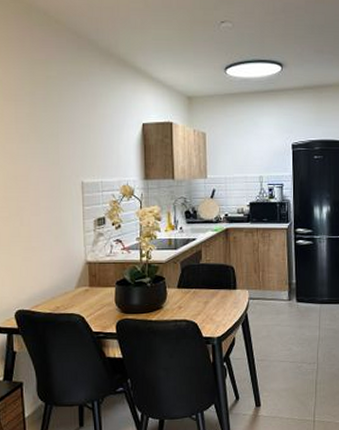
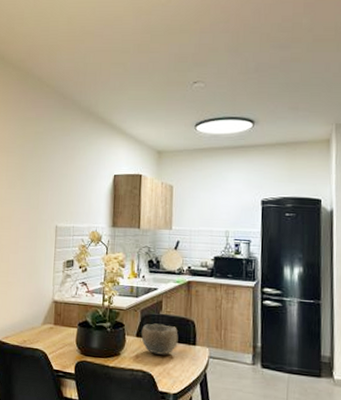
bowl: none [182,273,219,303] -> present [141,323,178,355]

